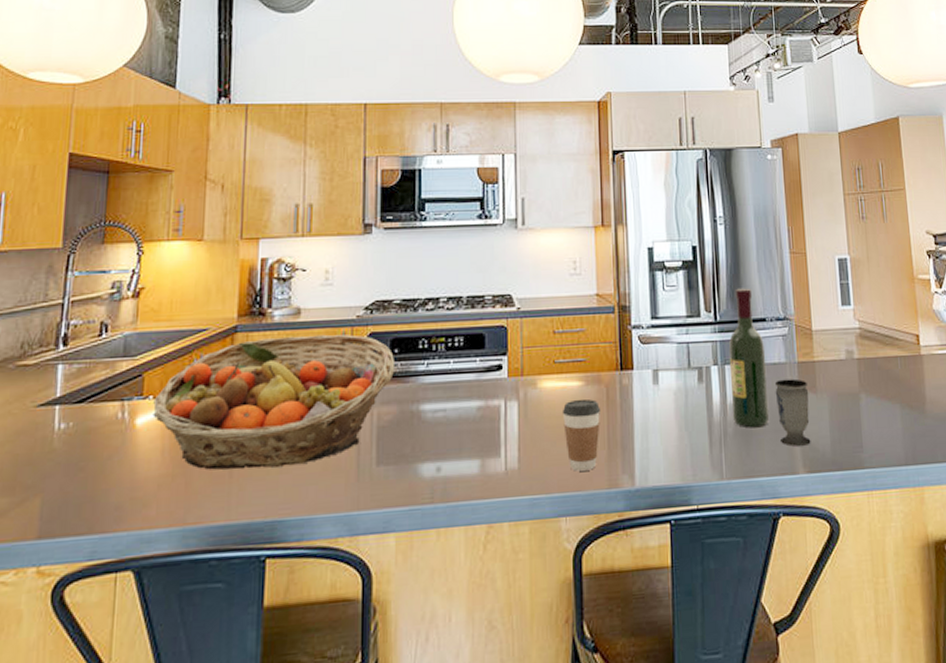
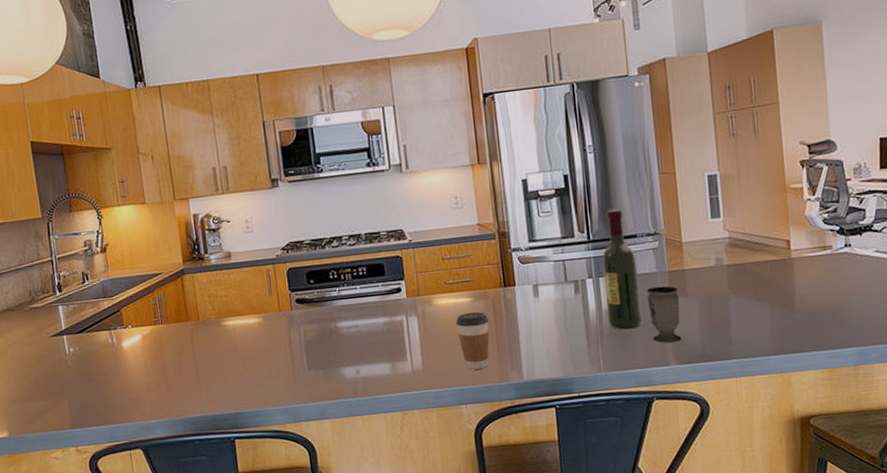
fruit basket: present [153,334,396,470] -> none [132,271,313,378]

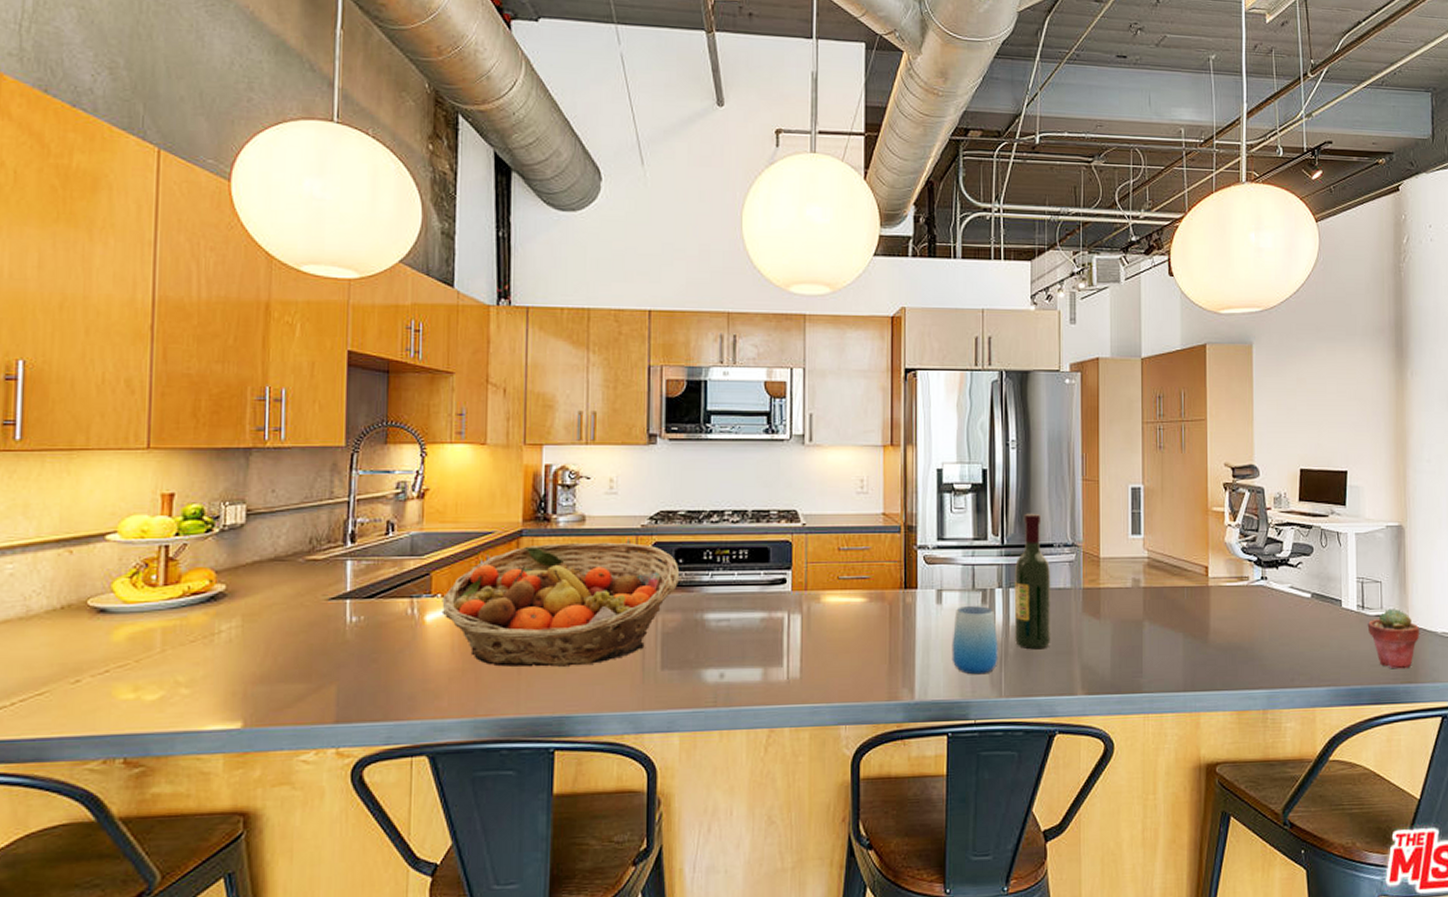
fruit basket: none [132,271,313,378] -> present [441,542,680,667]
coffee cup: present [455,312,490,370] -> none [844,615,884,683]
cup: none [551,295,595,355] -> present [952,606,998,675]
cup: present [646,286,682,343] -> none [1058,604,1092,670]

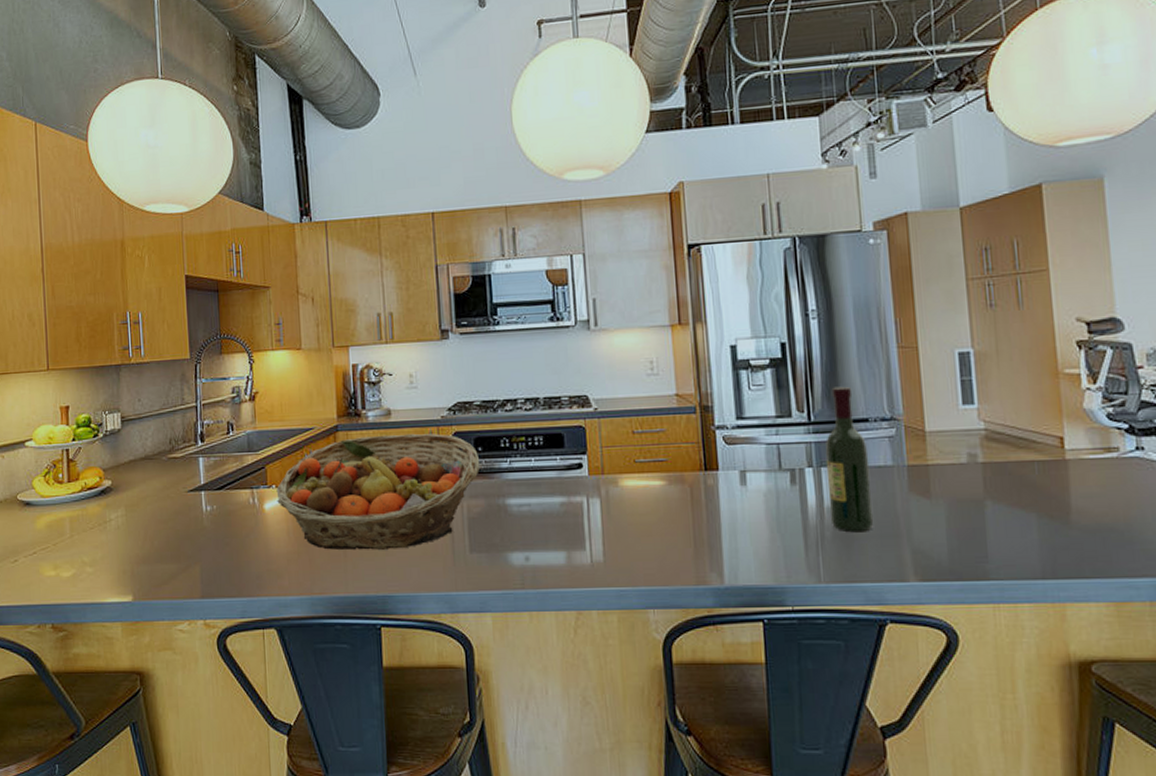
cup: present [952,606,998,675] -> none [760,487,814,559]

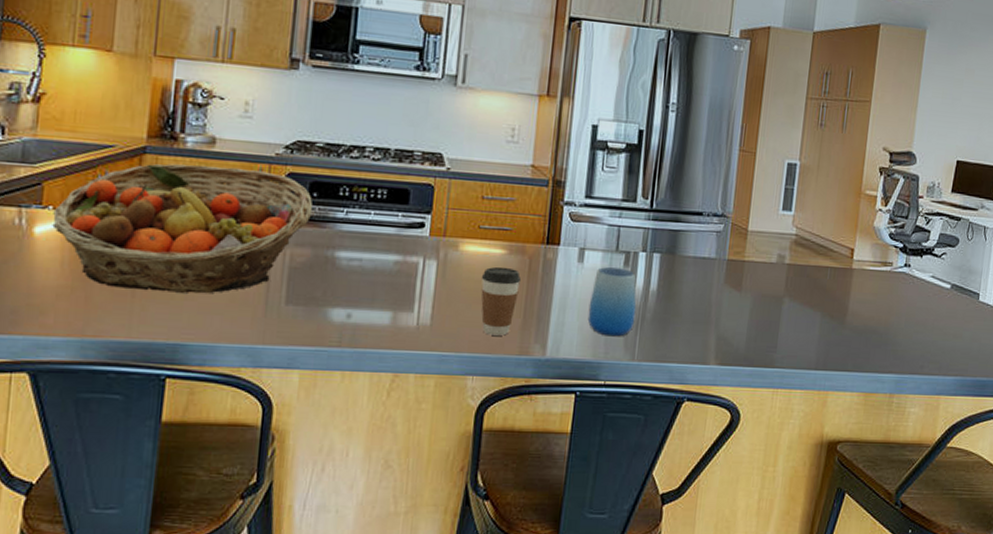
coffee cup: none [645,498,686,567] -> present [481,266,522,336]
cup: none [760,487,814,559] -> present [587,267,637,337]
wine bottle: present [825,386,874,533] -> none [653,179,697,317]

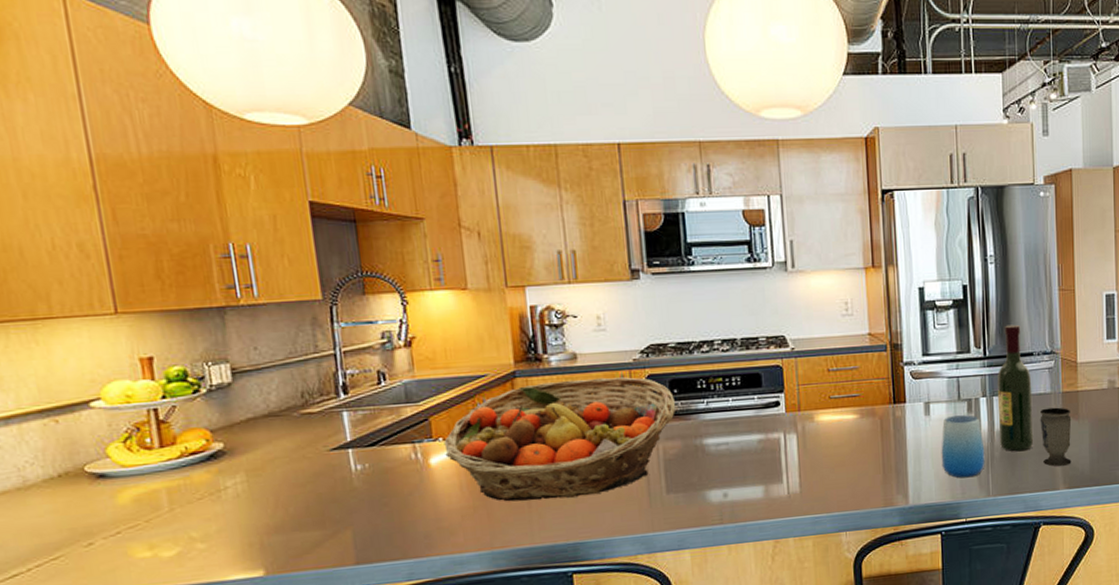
coffee cup: present [481,266,522,336] -> none [838,430,876,493]
wine bottle: none [653,179,697,317] -> present [997,324,1034,452]
cup: none [697,274,734,340] -> present [1039,407,1072,467]

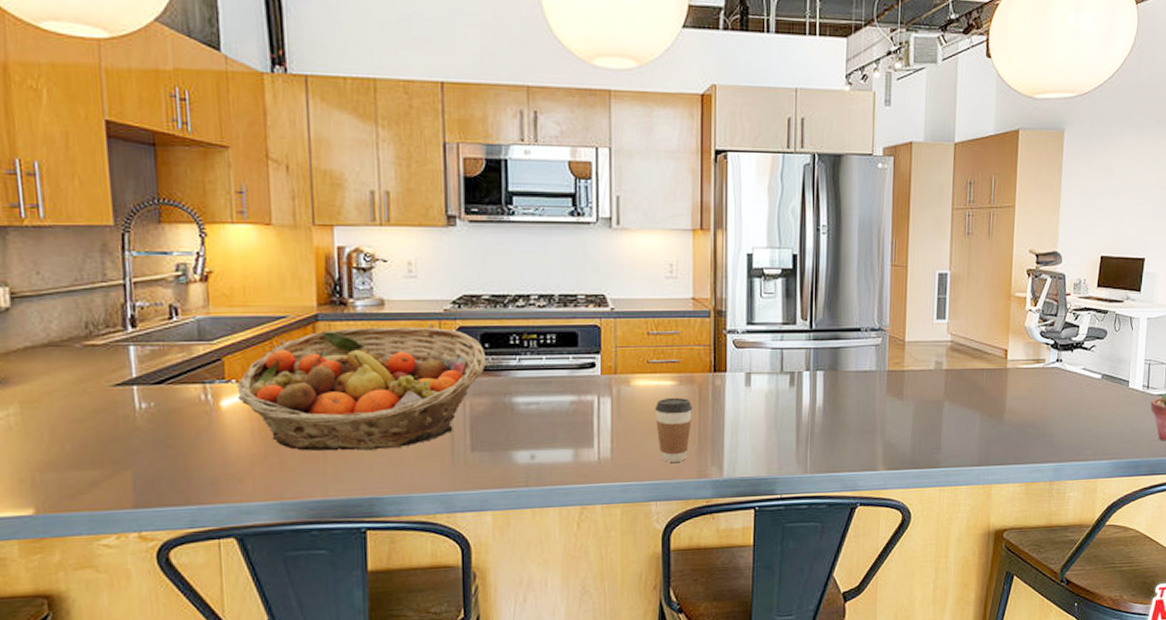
coffee cup: none [838,430,876,493] -> present [654,397,693,462]
cup: present [941,415,985,478] -> none [759,388,805,453]
wine bottle: present [997,324,1034,452] -> none [820,298,858,429]
cup: present [1039,407,1072,467] -> none [863,386,896,447]

